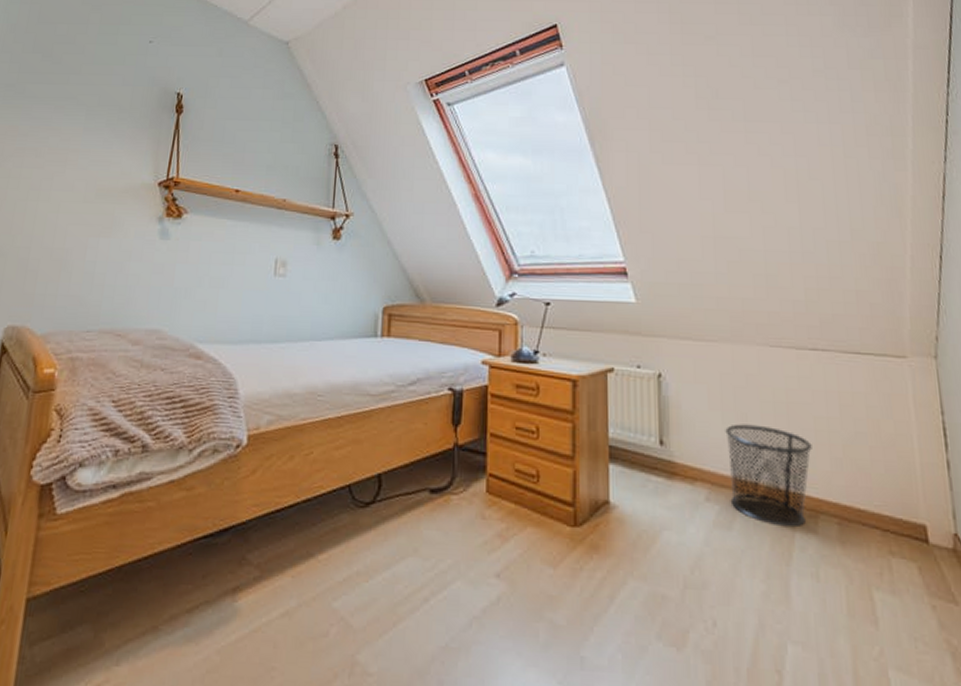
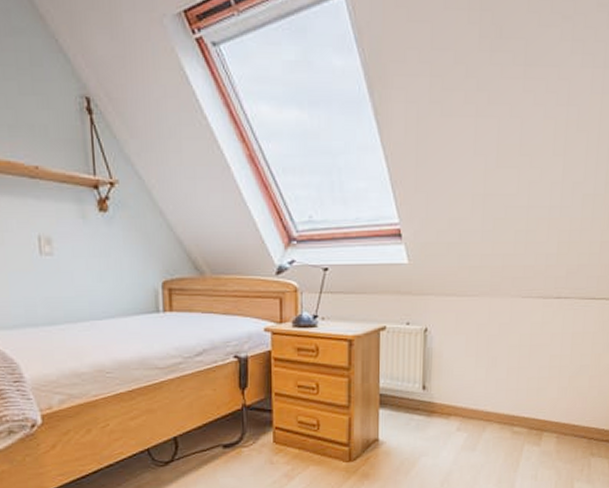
waste bin: present [725,424,812,528] -> none [476,366,545,444]

